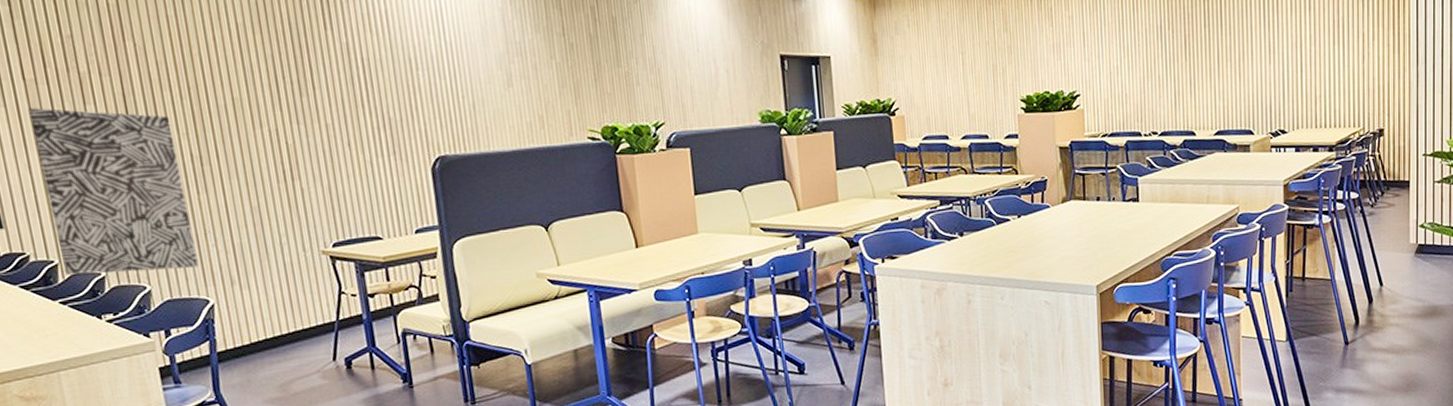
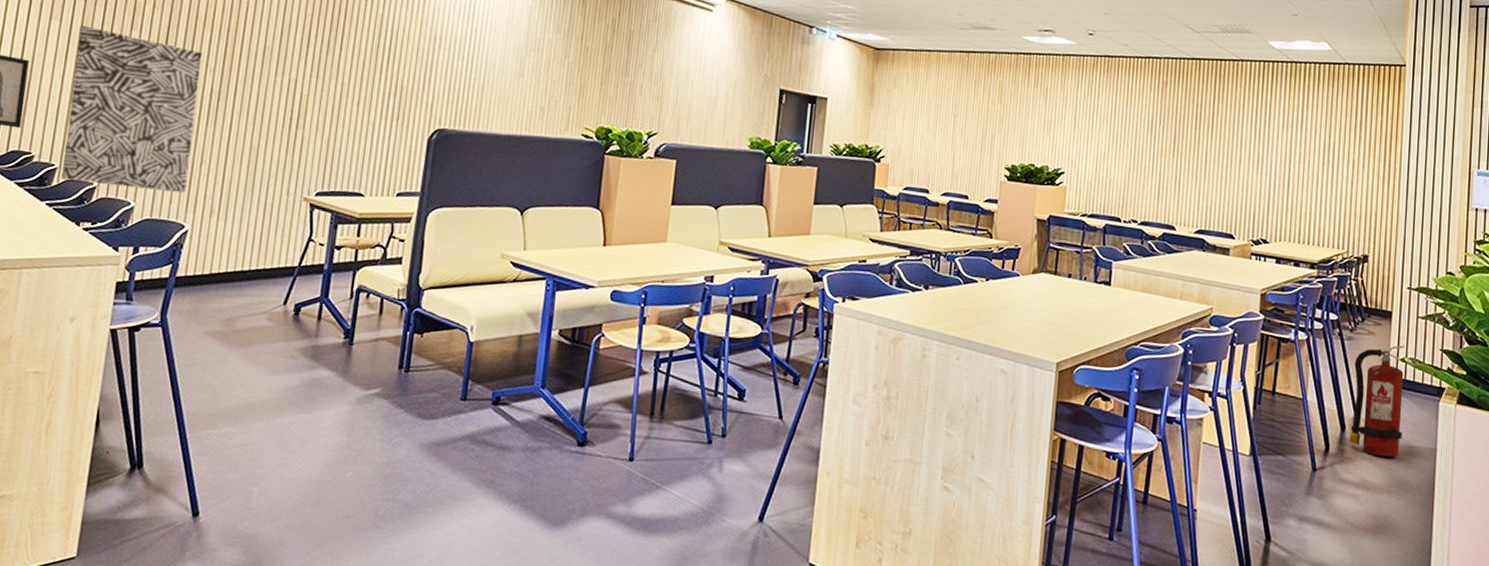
fire extinguisher: none [1376,212,1425,321] -> present [1348,345,1405,457]

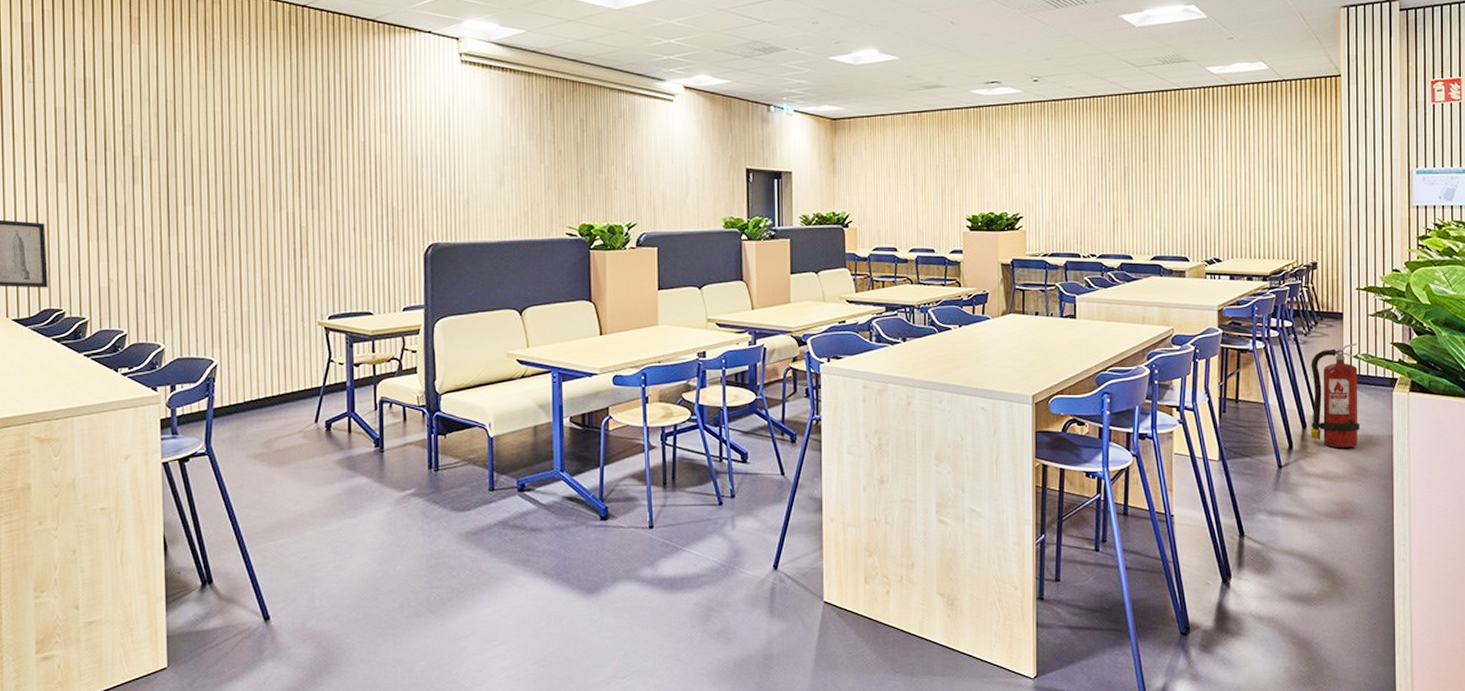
wall art: present [61,25,203,193] -> none [85,185,209,332]

